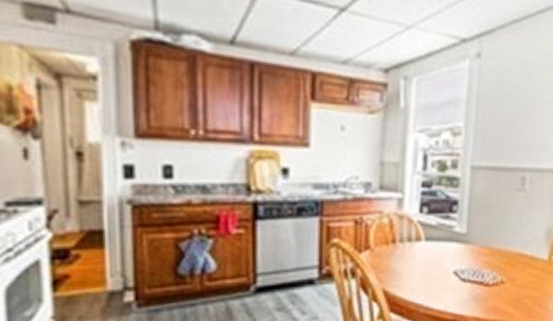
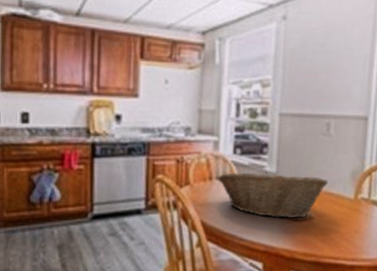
fruit basket: none [401,230,522,284] -> present [217,169,328,219]

